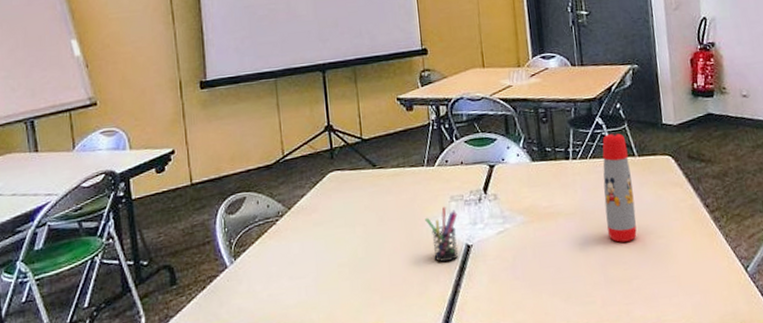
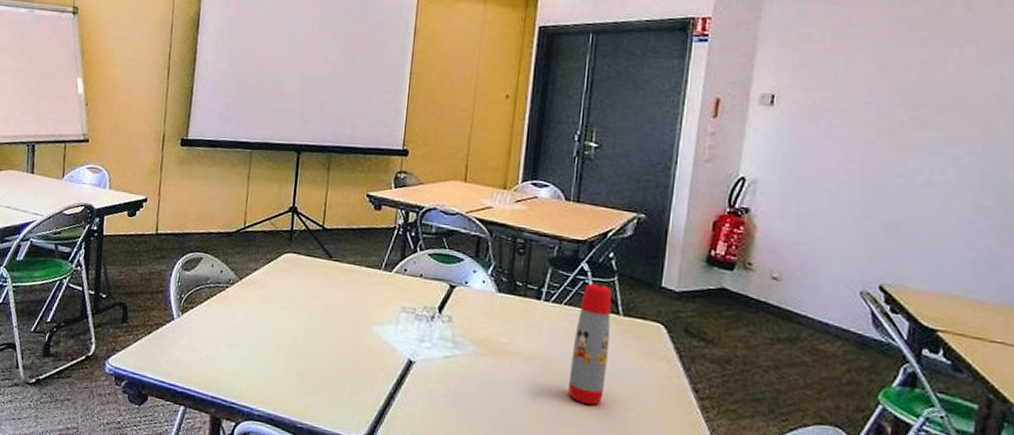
pen holder: present [425,206,458,262] -> none [371,314,406,372]

